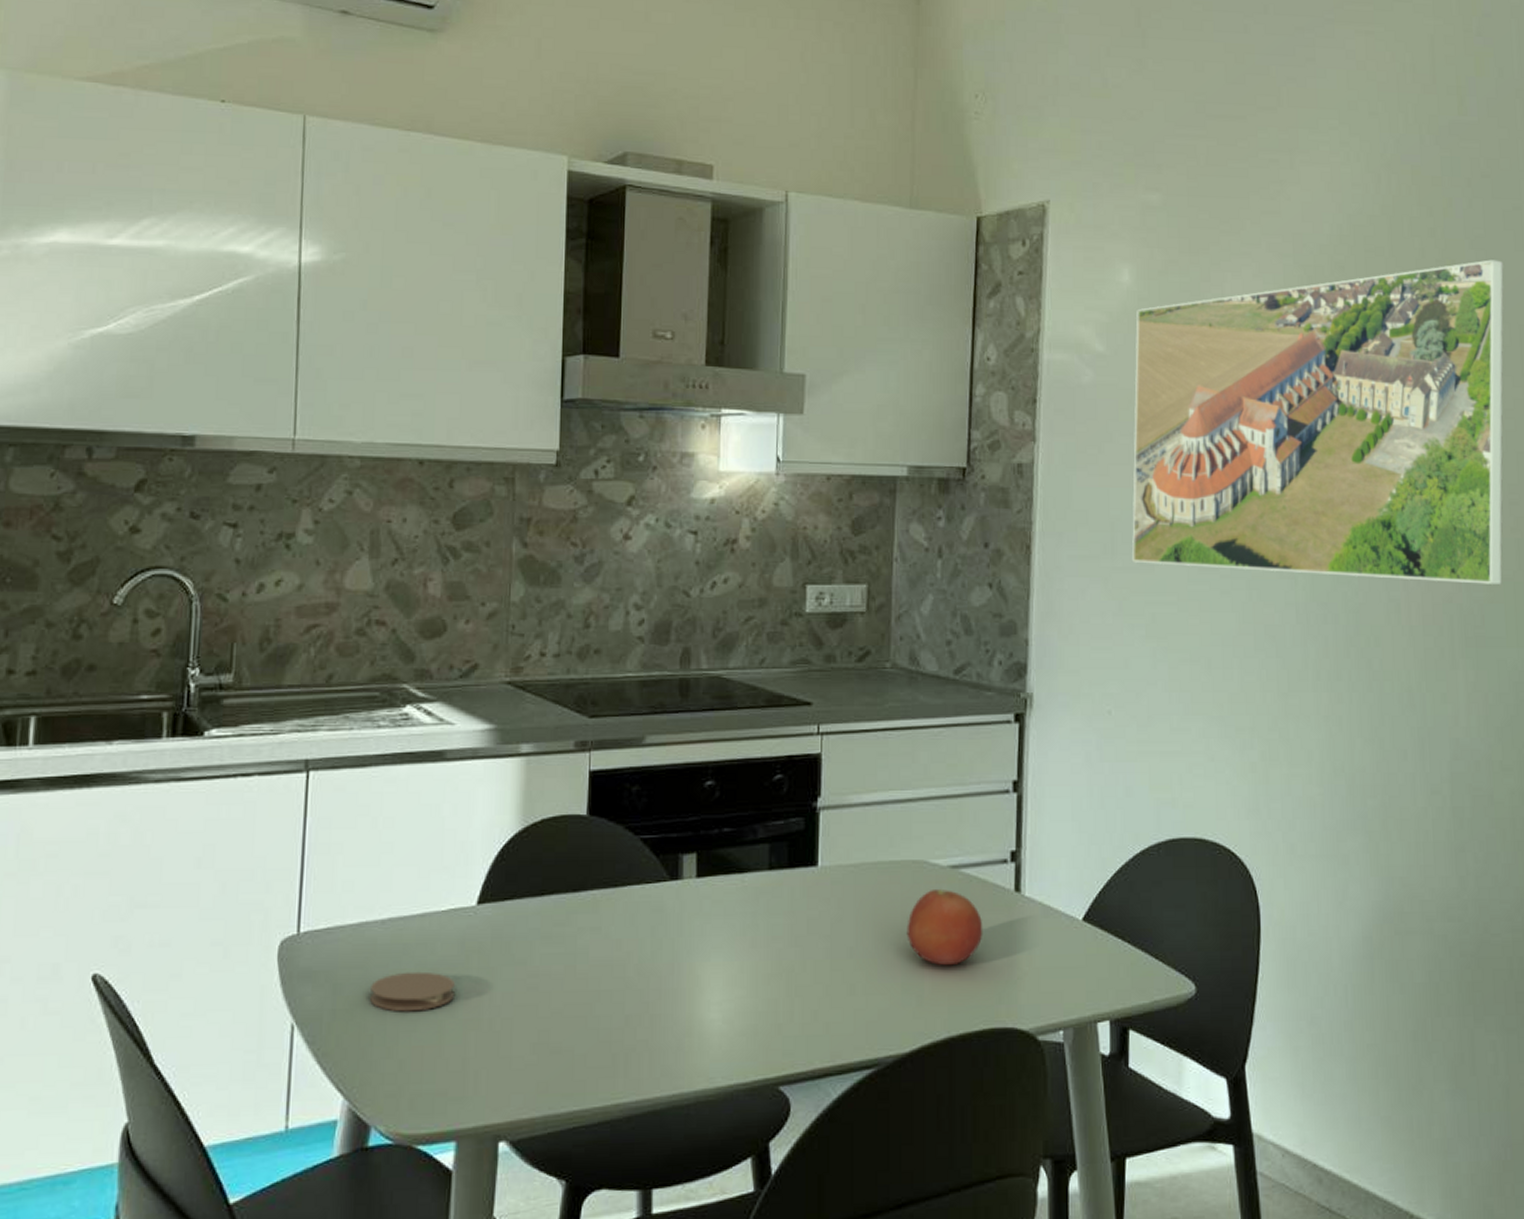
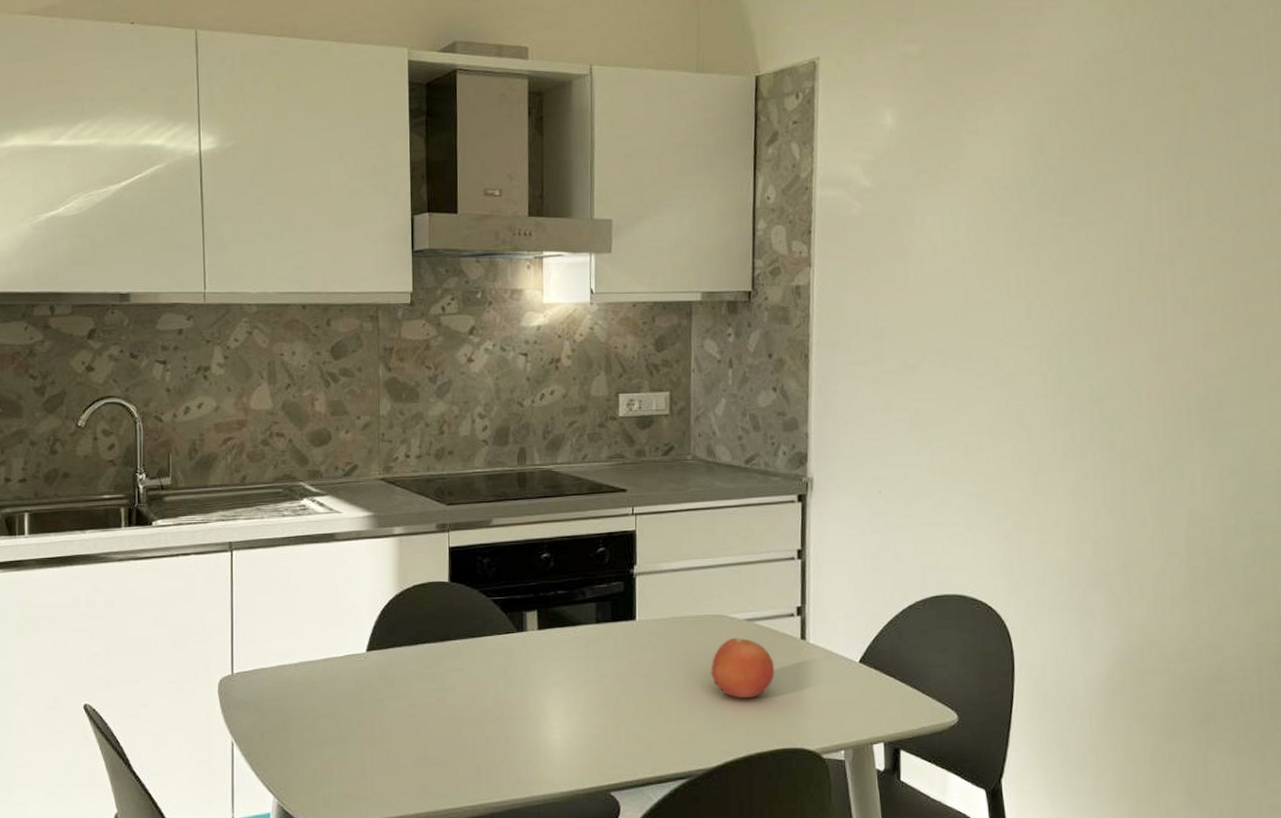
coaster: present [370,971,455,1012] -> none [289,702,353,733]
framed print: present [1131,259,1504,584] -> none [897,83,1242,374]

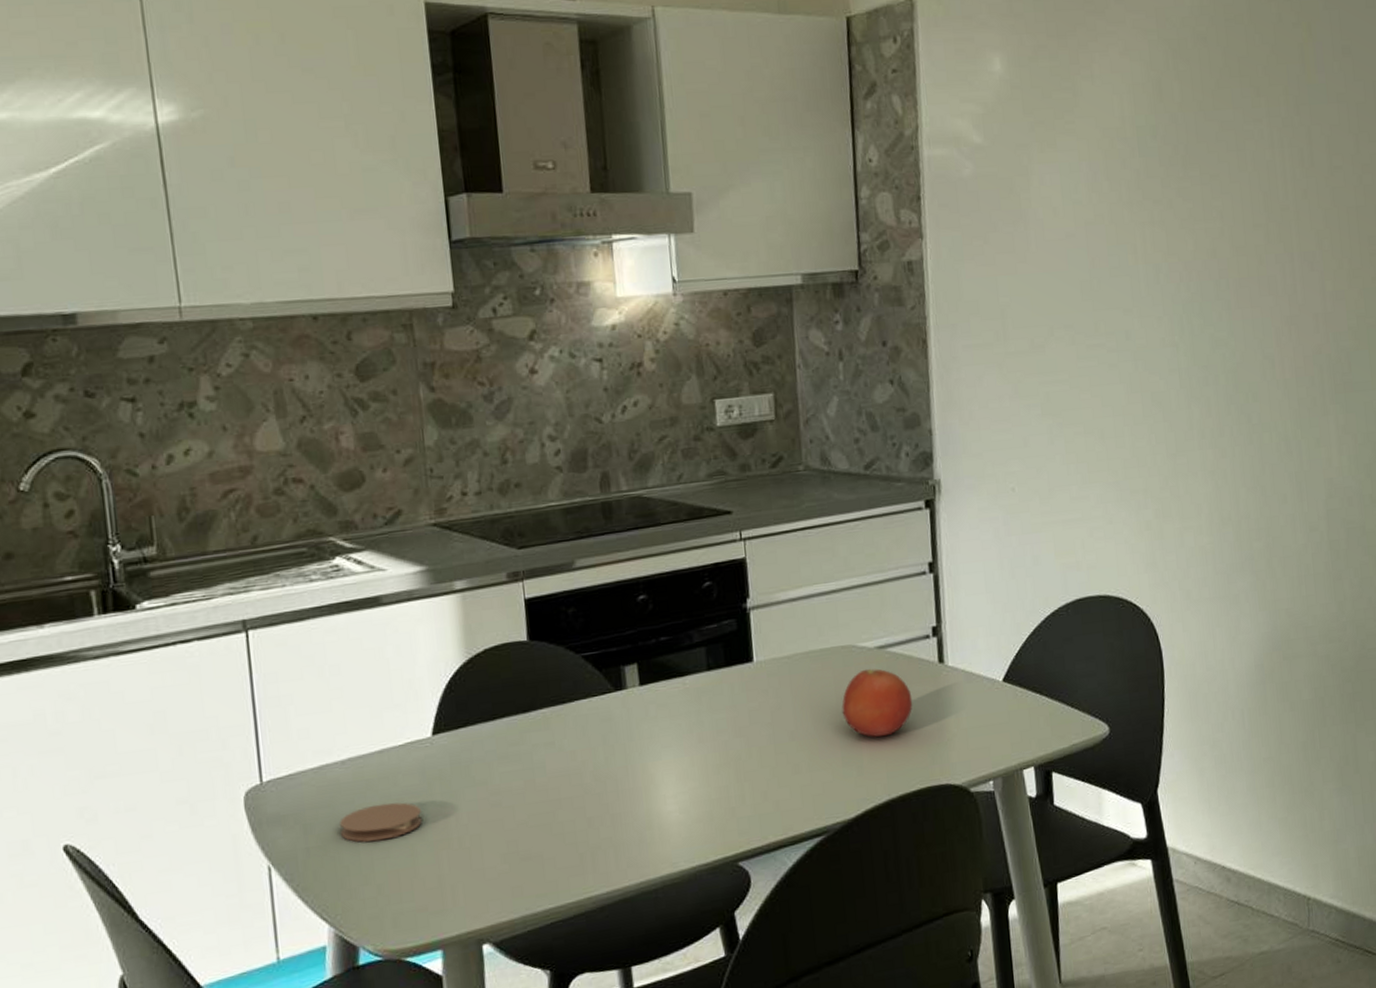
coaster: none [289,702,353,733] -> present [340,802,422,842]

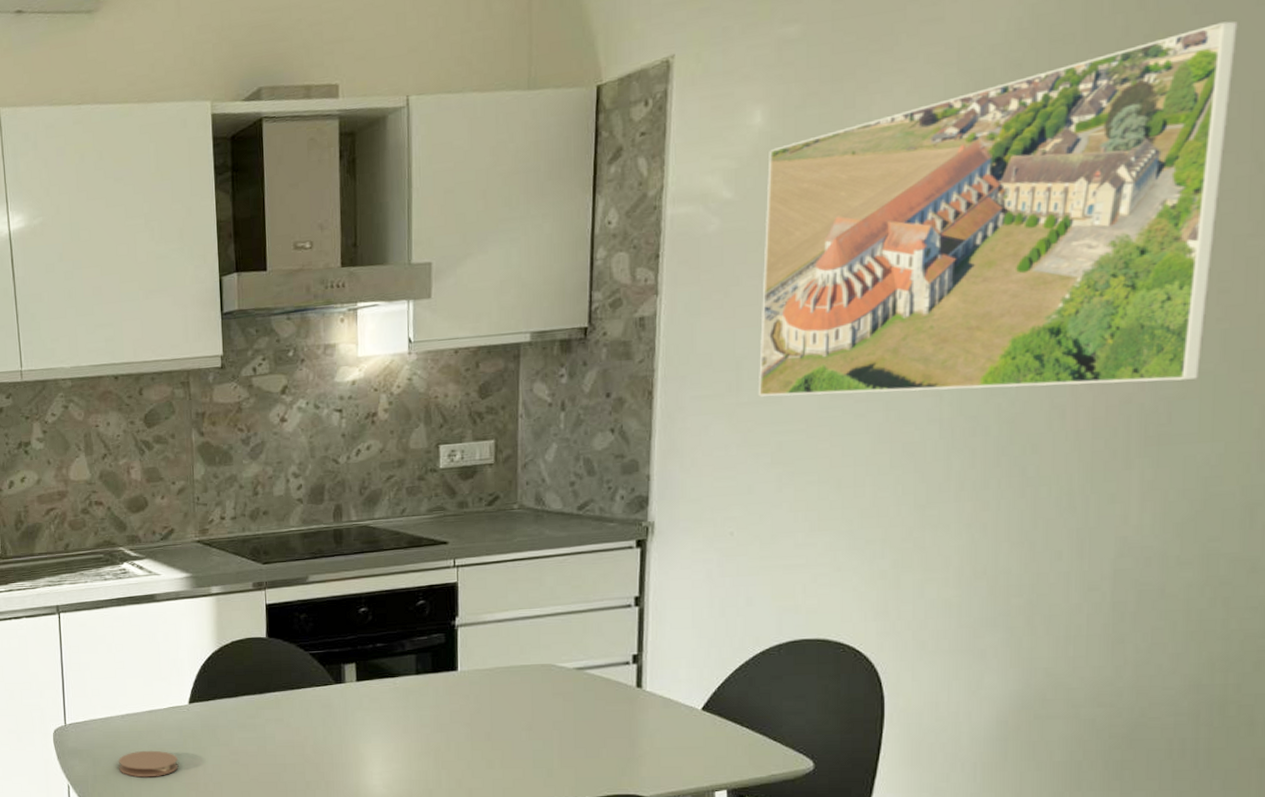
fruit: present [842,668,913,737] -> none [537,686,607,747]
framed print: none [1010,18,1366,346] -> present [758,21,1238,397]

